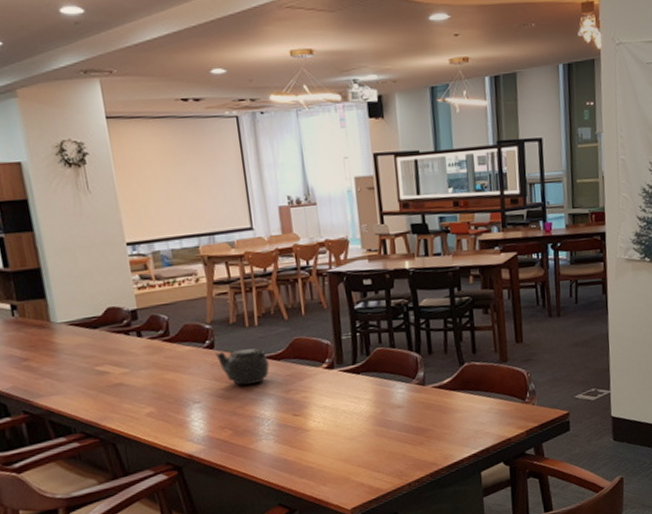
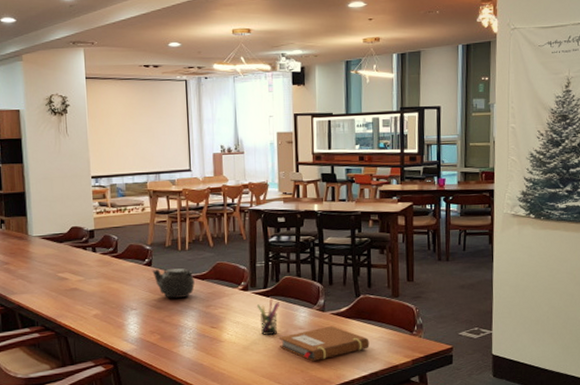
pen holder: none [345,375,373,419] -> present [256,299,279,336]
notebook: none [374,400,478,444] -> present [278,325,370,362]

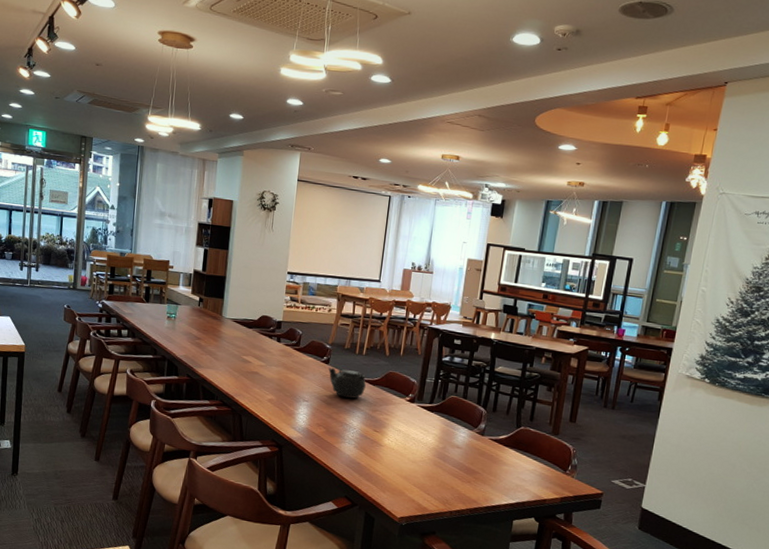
pen holder: present [256,299,279,336] -> none [420,414,442,449]
notebook: present [278,325,370,362] -> none [434,450,522,481]

